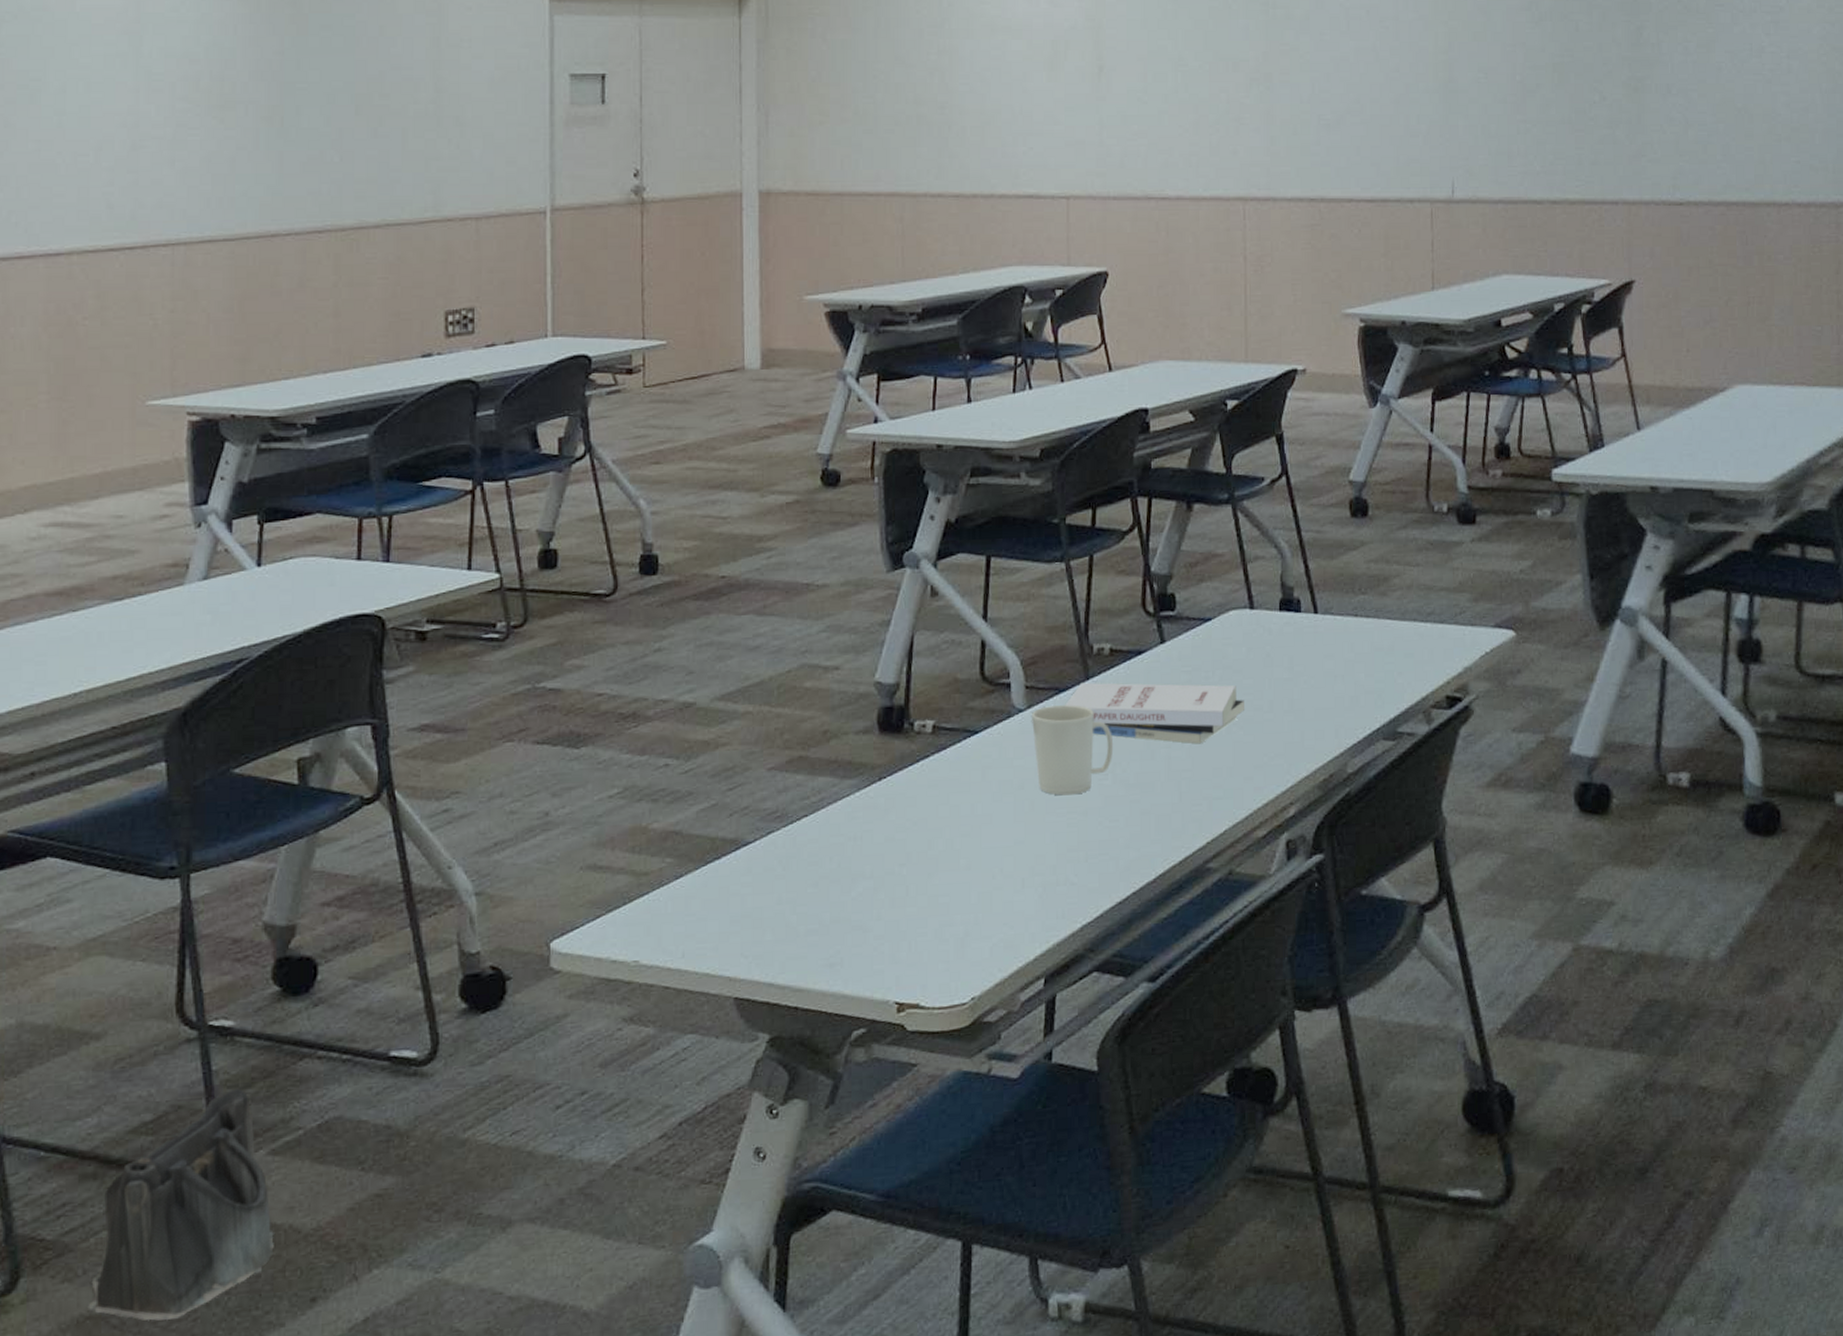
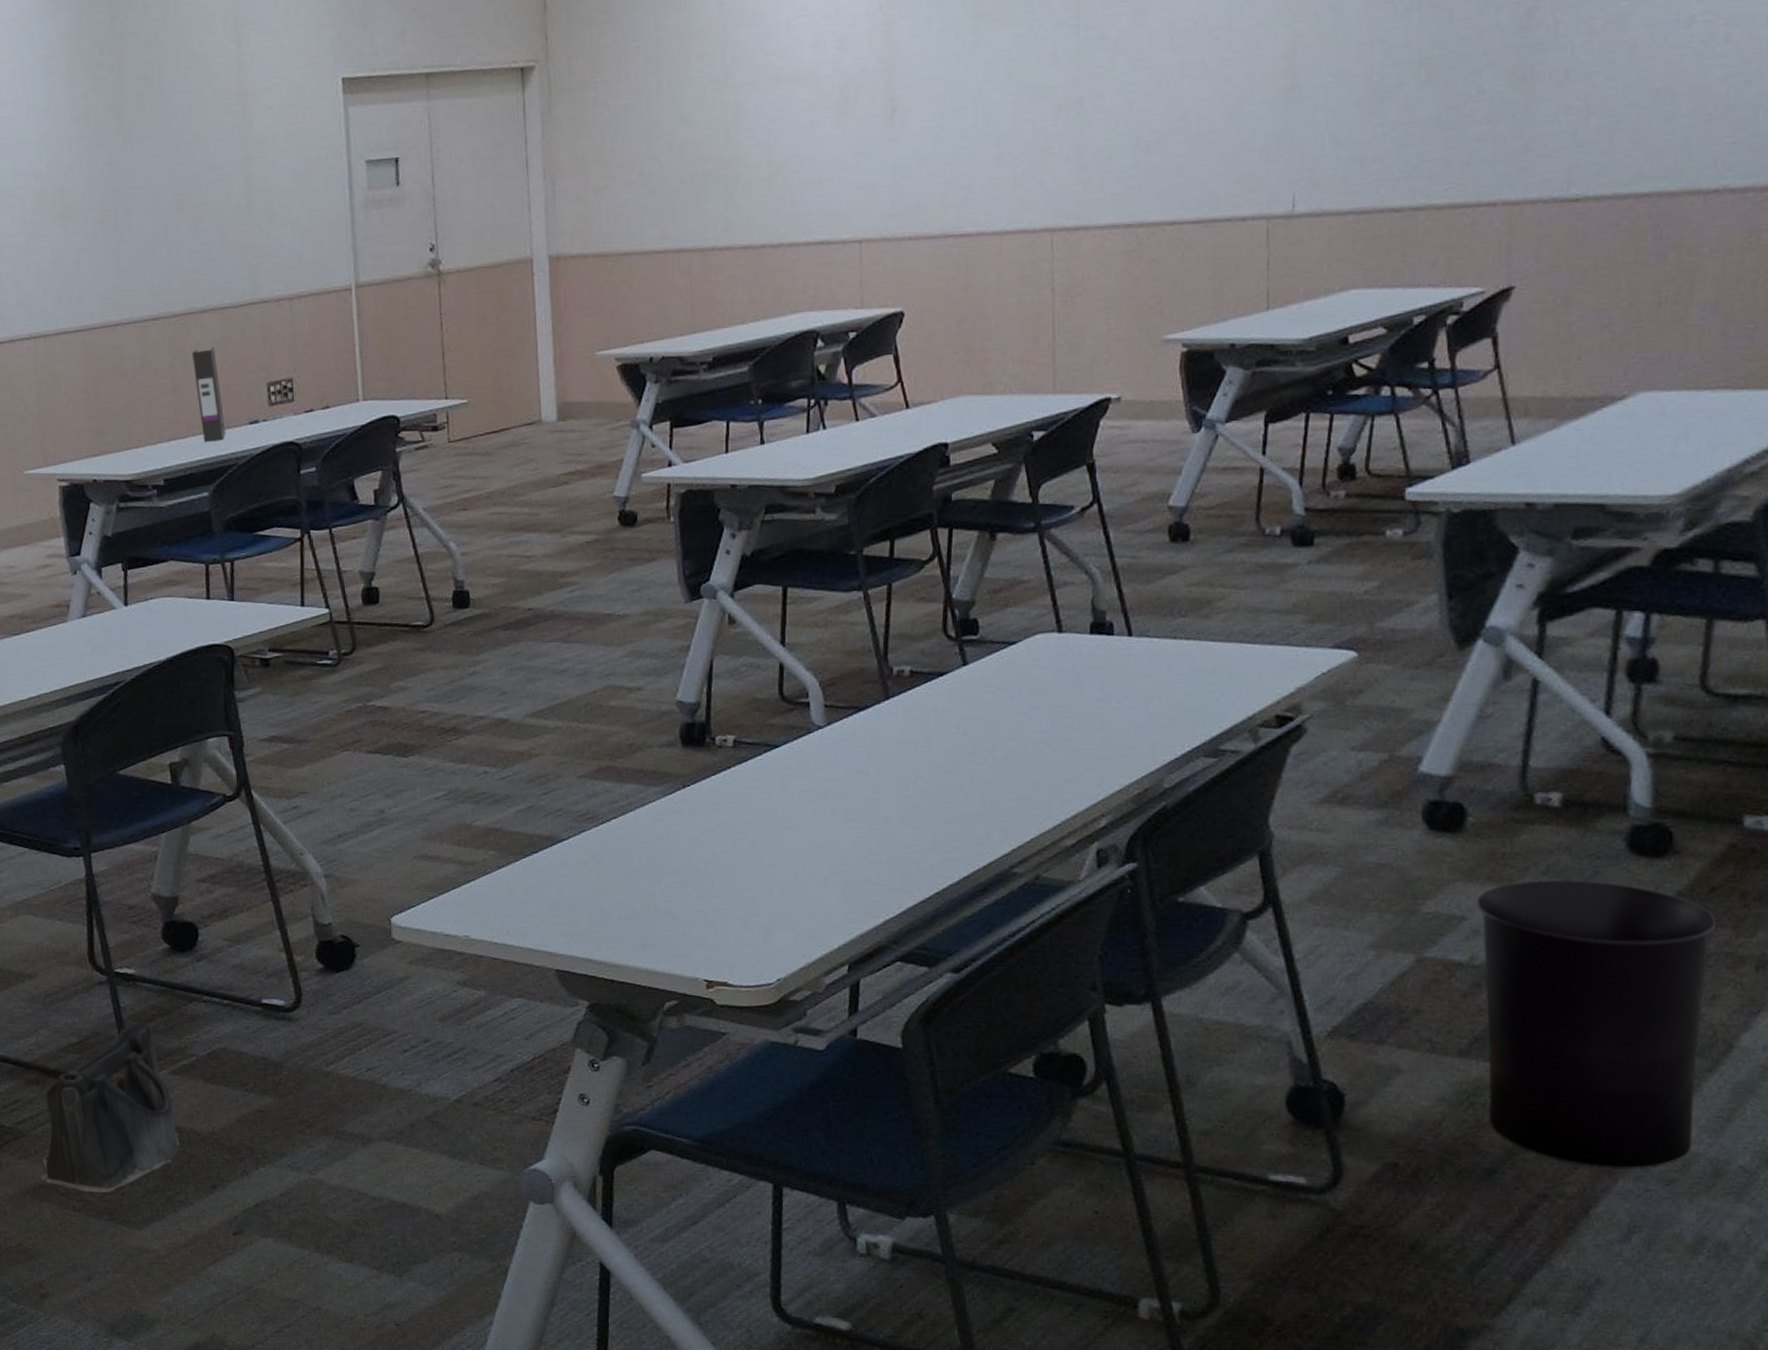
binder: none [361,267,394,377] -> present [192,346,226,443]
mug: present [1032,705,1114,796] -> none [832,722,915,804]
books: present [1065,682,1246,744] -> none [865,701,1053,759]
waste bin: none [1621,861,1819,1158] -> present [1475,880,1717,1168]

